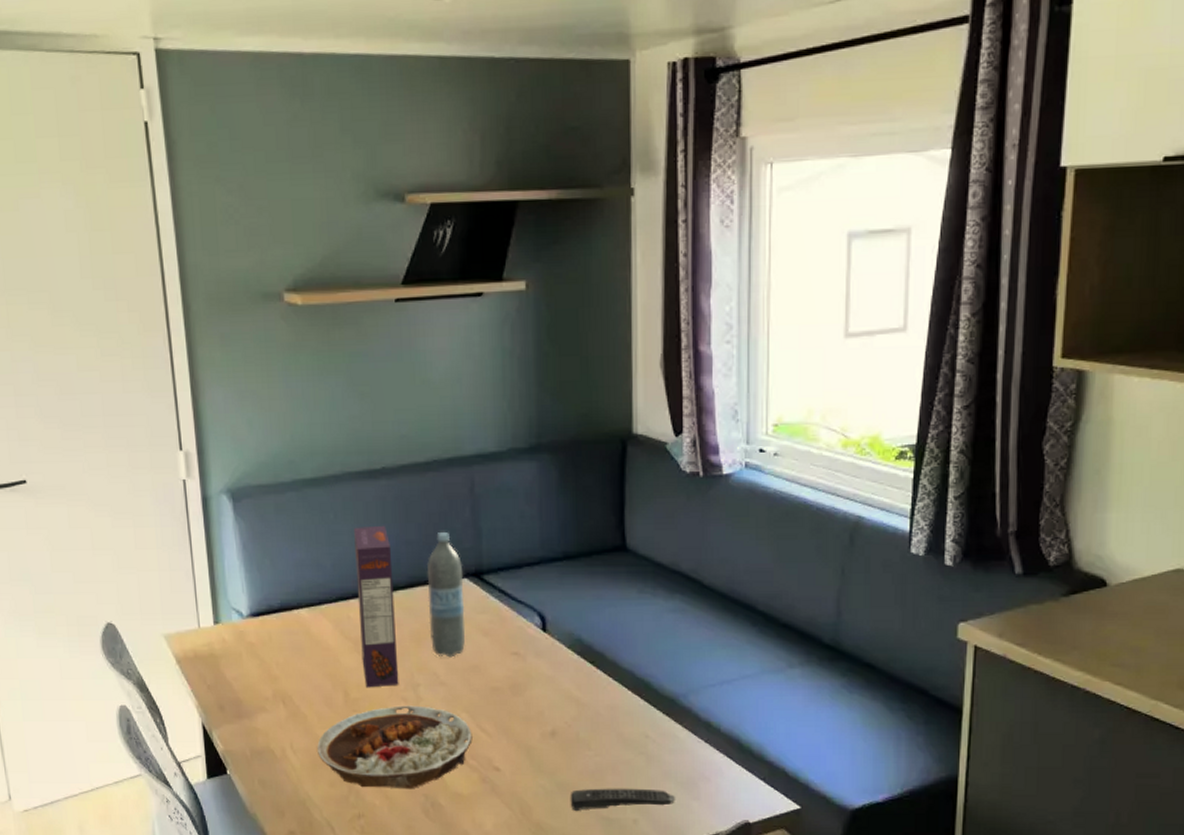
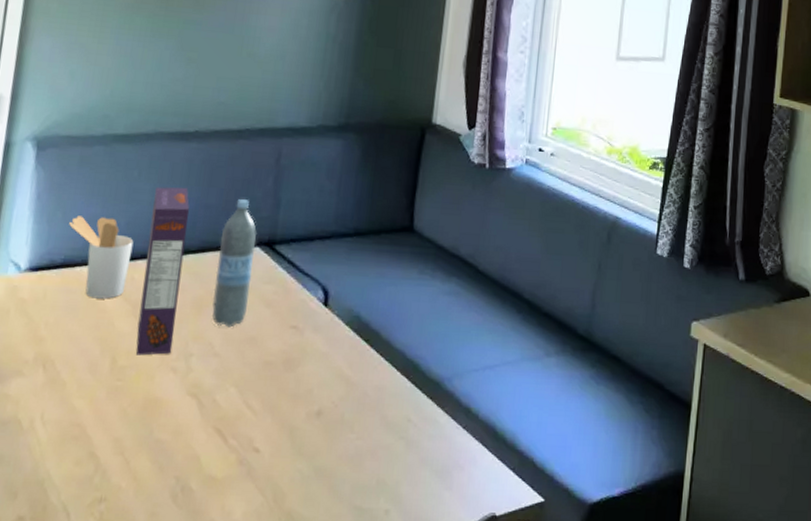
utensil holder: none [278,561,344,638] -> present [69,216,134,299]
plate: present [317,705,473,790] -> none [69,376,238,471]
remote control: present [570,788,676,812] -> none [325,474,430,500]

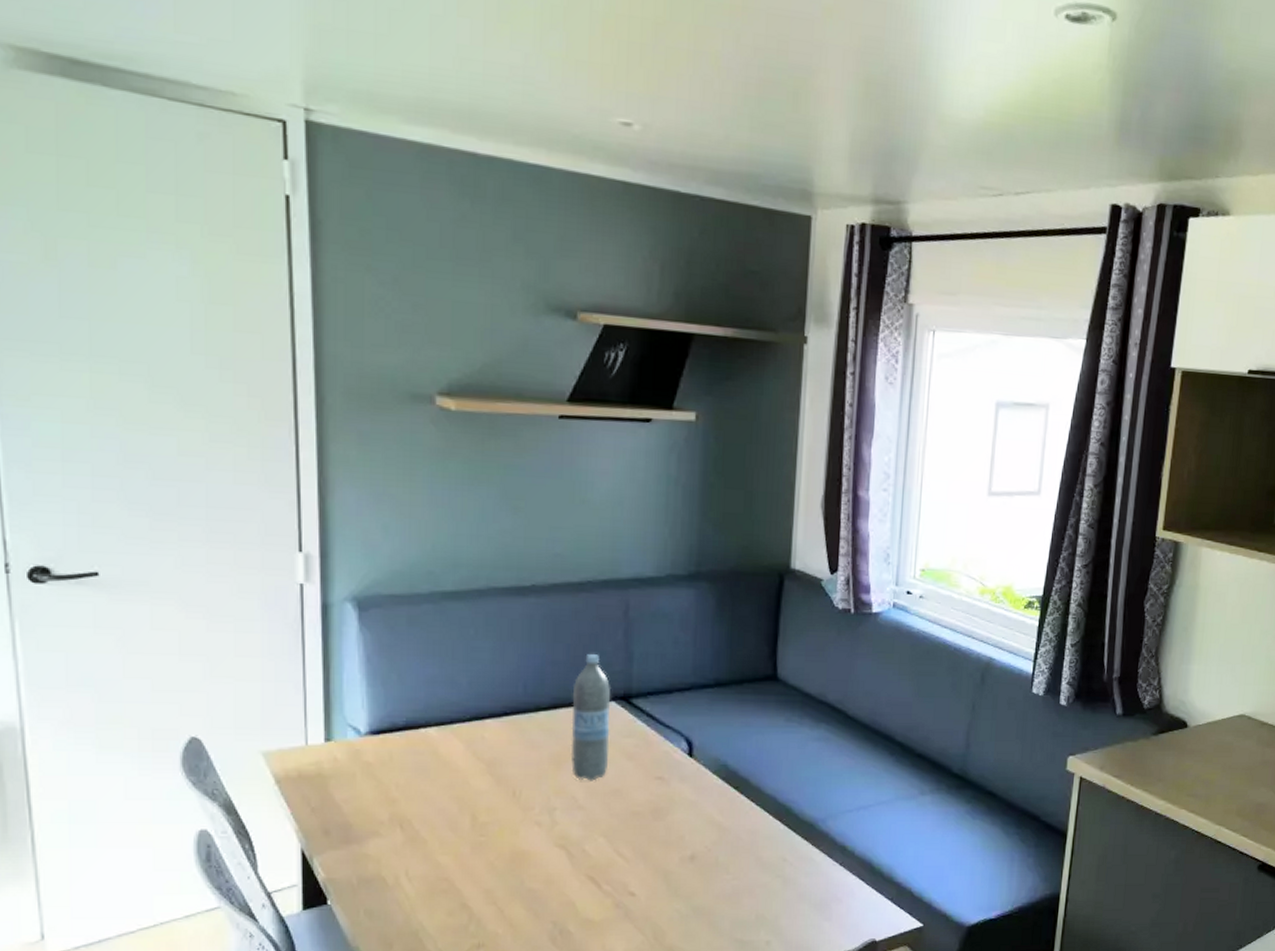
utensil holder: present [69,216,134,299] -> none [406,677,479,759]
cereal box: present [135,186,190,356] -> none [494,644,536,812]

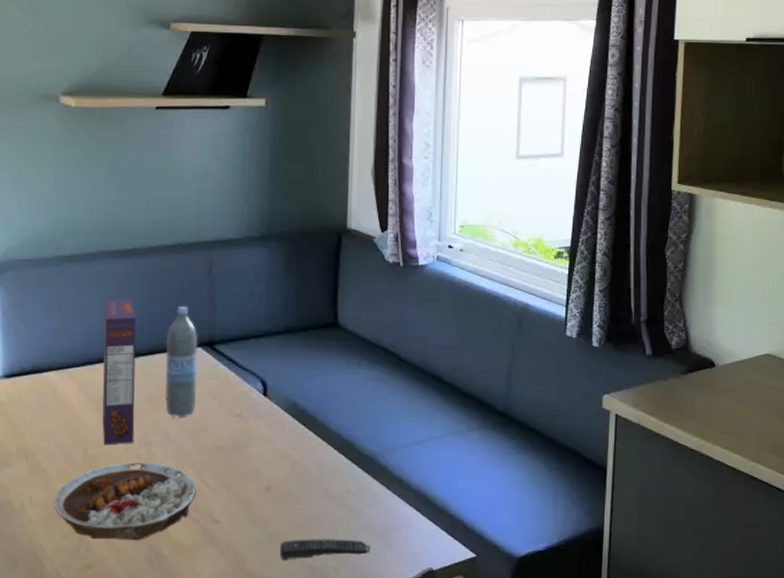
plate: none [436,830,609,917] -> present [54,462,197,541]
cereal box: none [494,644,536,812] -> present [102,298,137,445]
remote control: none [704,910,809,935] -> present [279,539,372,561]

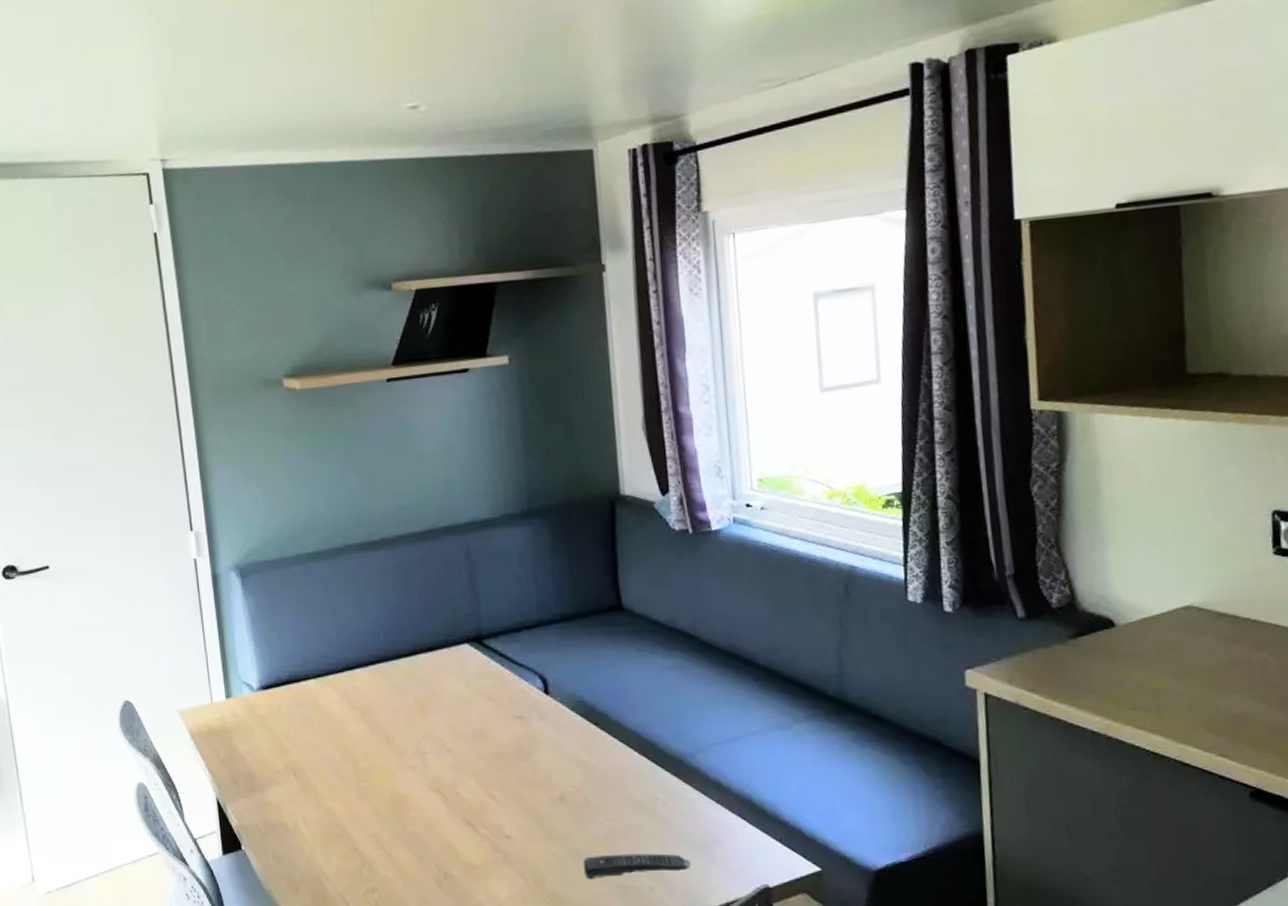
plate: present [54,462,197,541] -> none [329,774,482,861]
cereal box: present [102,298,137,445] -> none [357,594,407,757]
water bottle: present [164,305,198,418] -> none [427,598,470,724]

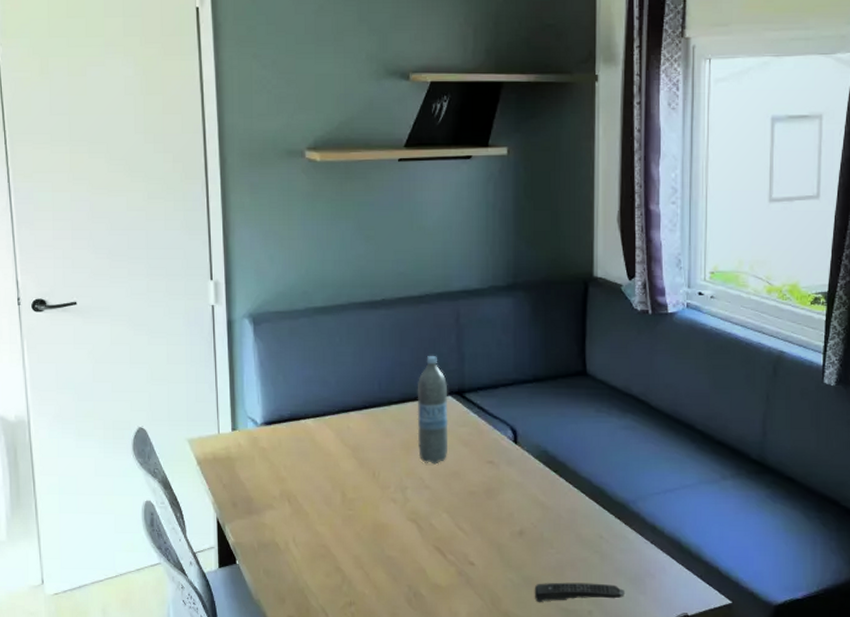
water bottle: none [427,598,470,724] -> present [417,355,448,465]

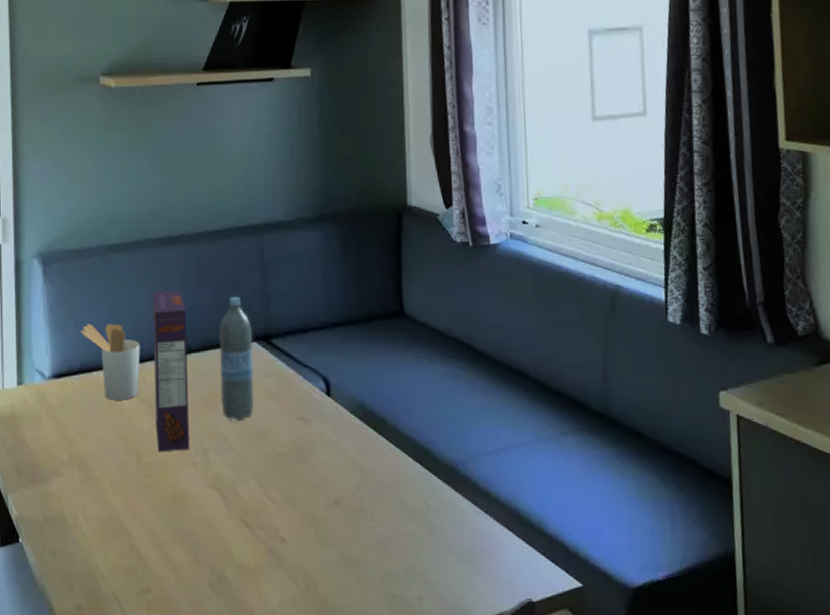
utensil holder: none [290,378,345,445] -> present [81,324,140,400]
cereal box: none [356,348,390,490] -> present [153,289,190,452]
remote control: present [534,582,626,603] -> none [354,561,459,588]

